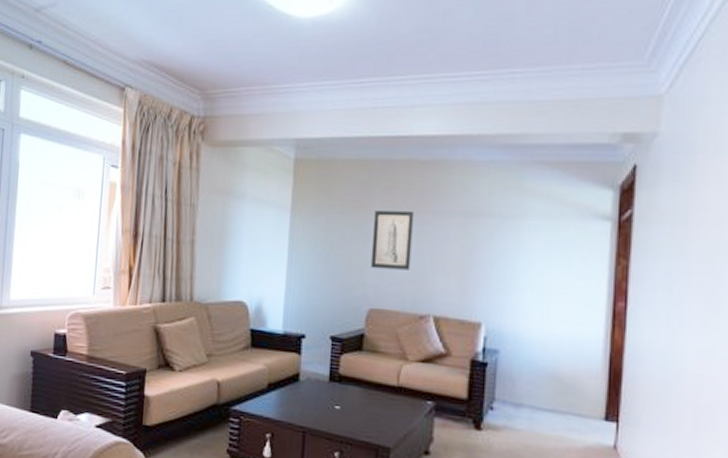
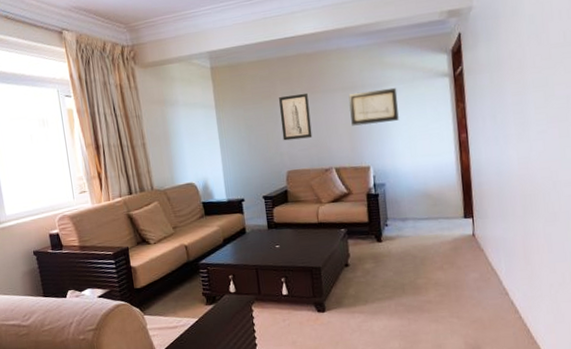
wall art: none [466,221,536,268] -> present [348,87,399,126]

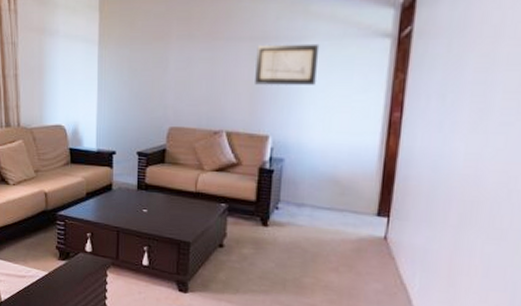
wall art: present [279,92,313,141] -> none [170,38,207,92]

